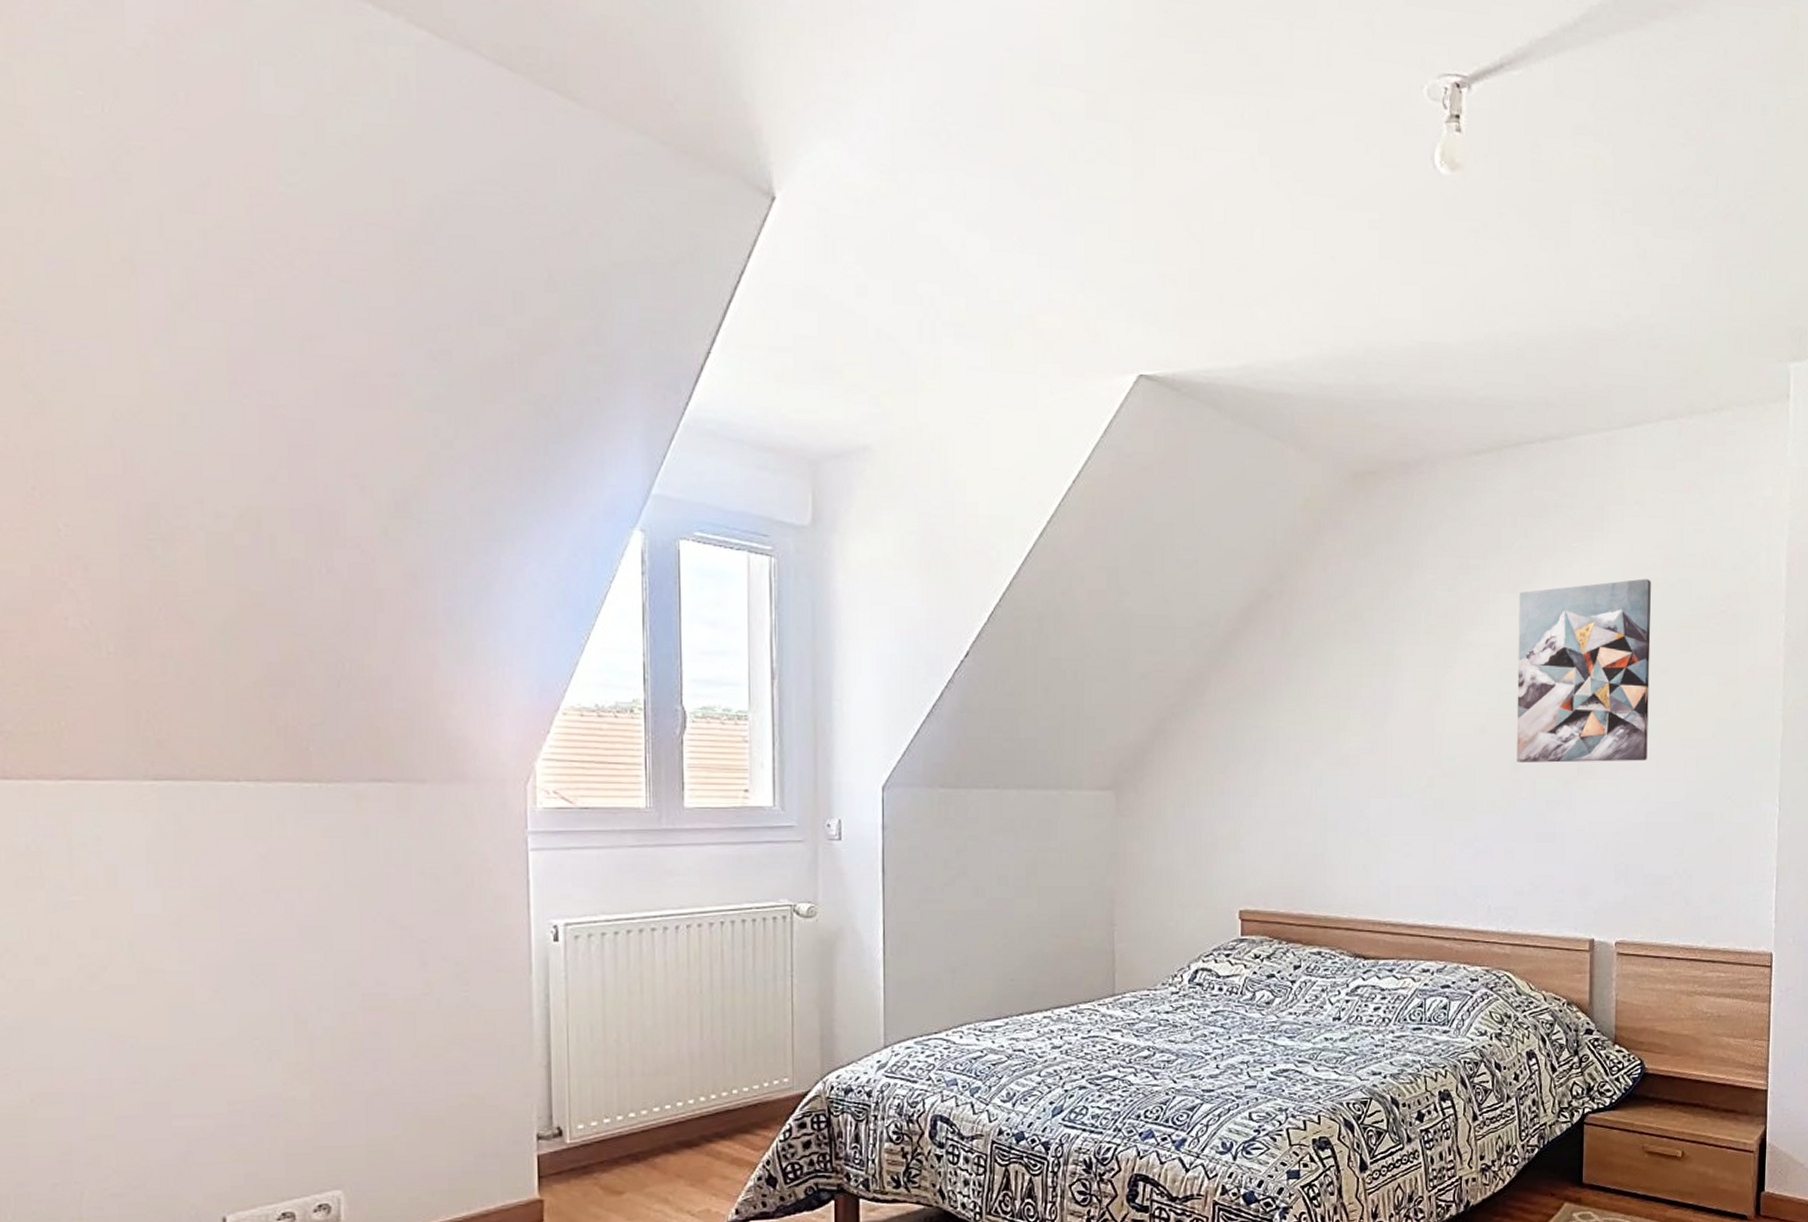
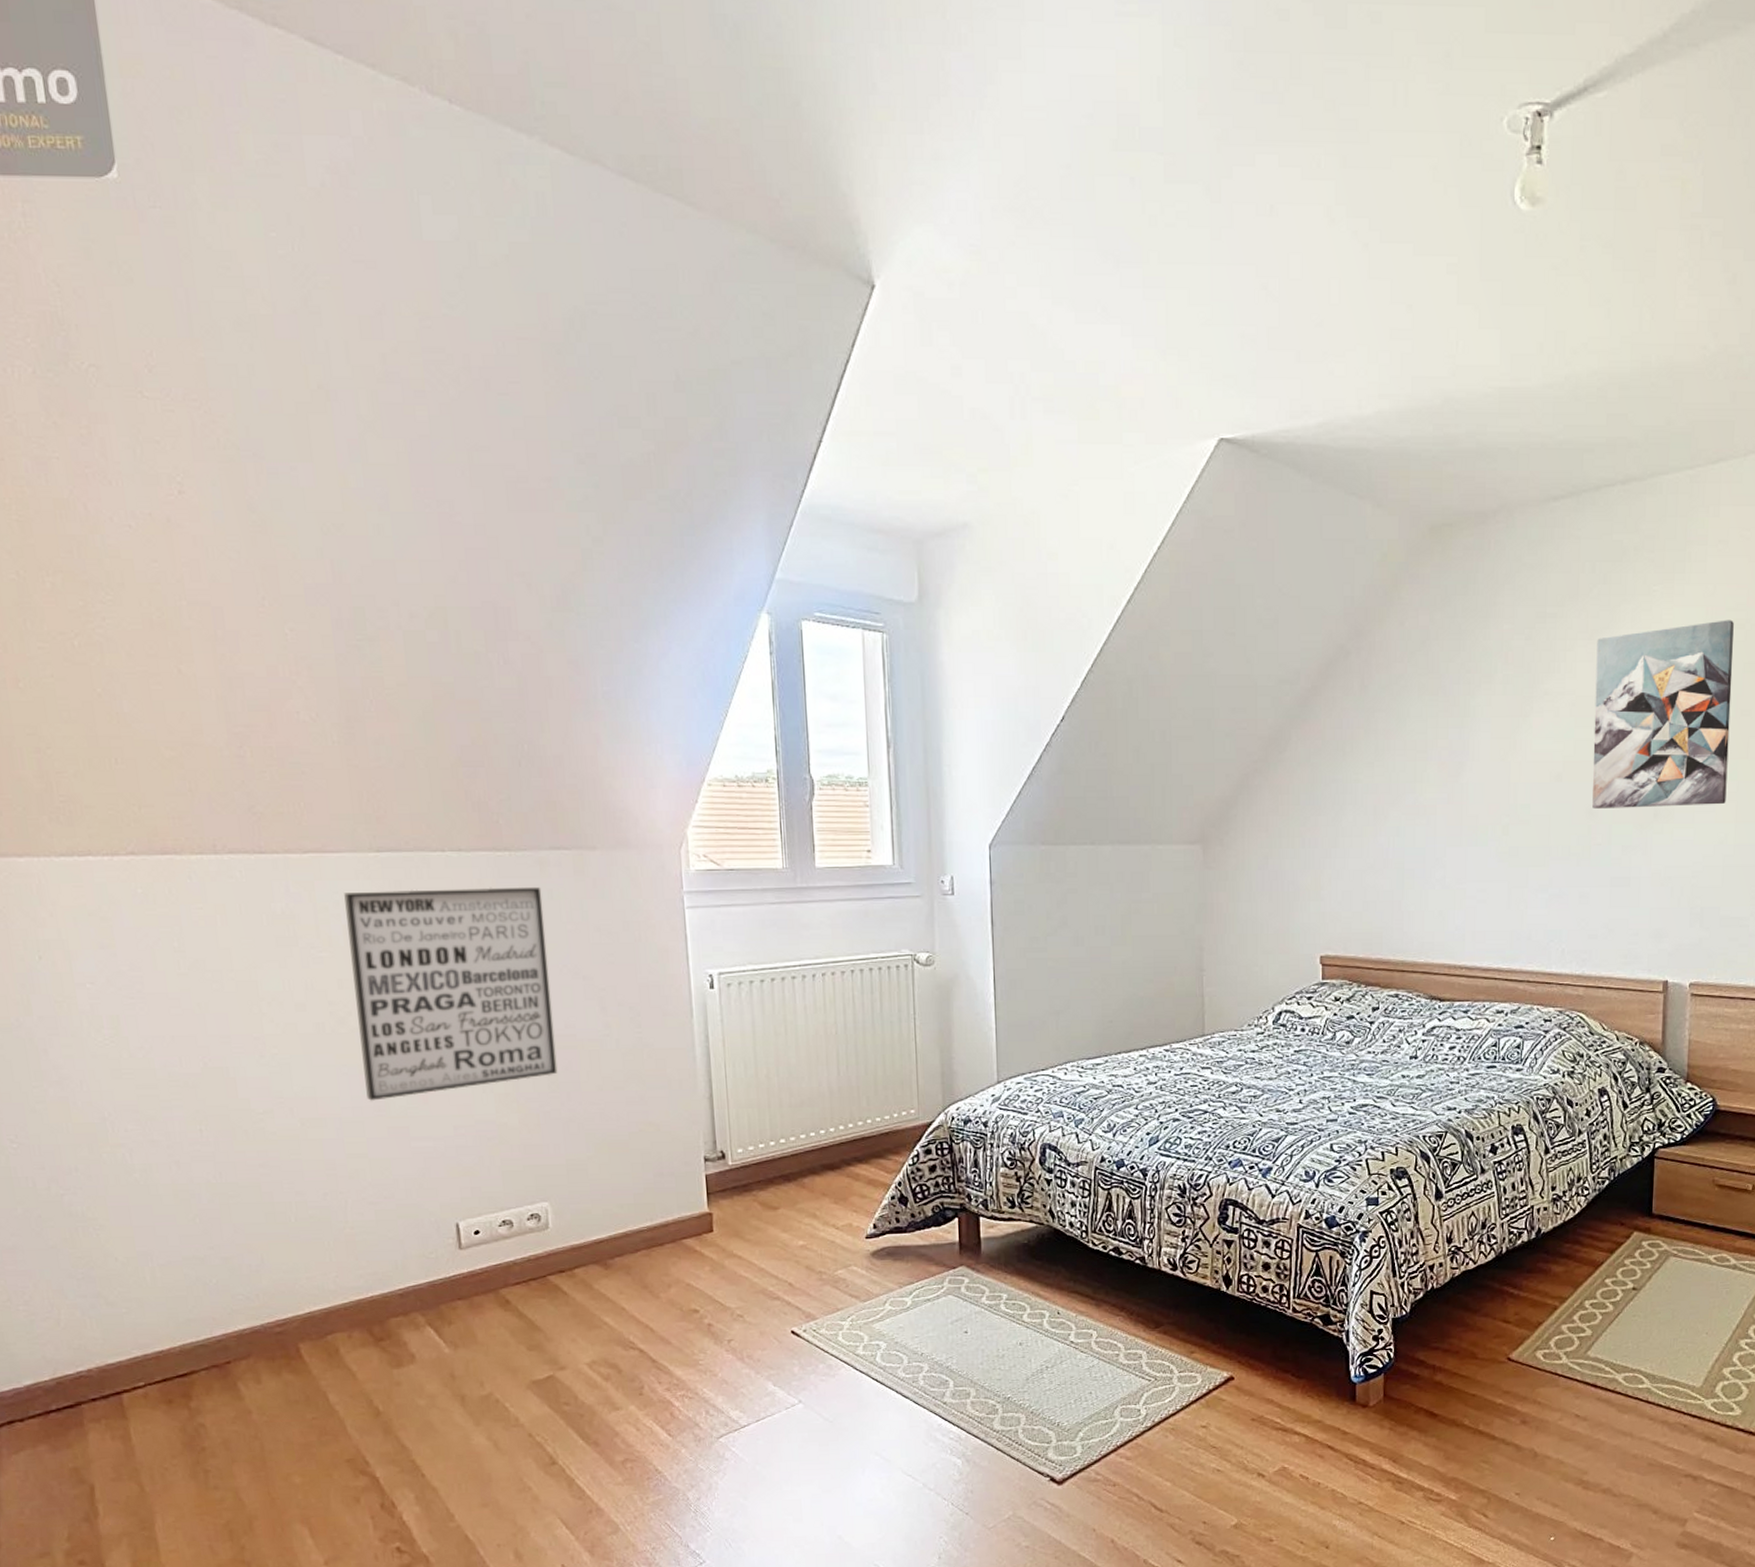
wall art: none [108,823,363,1072] -> present [344,886,558,1101]

